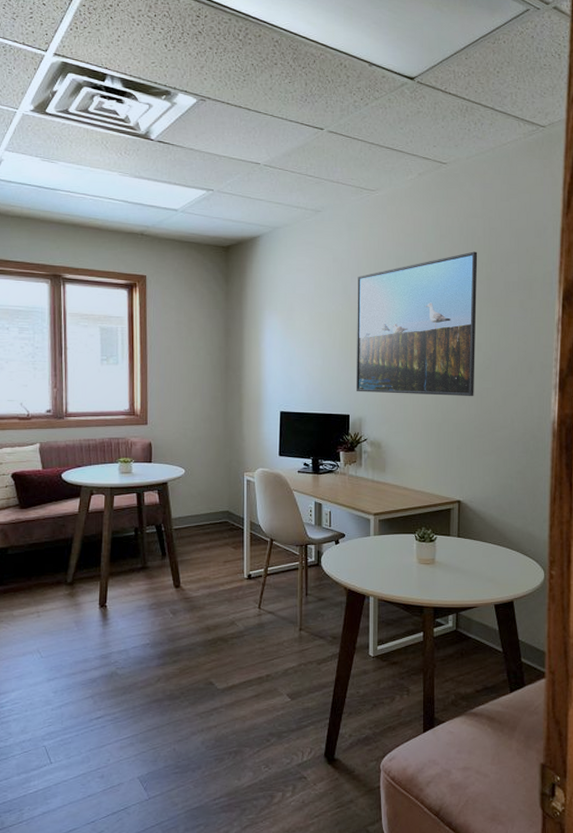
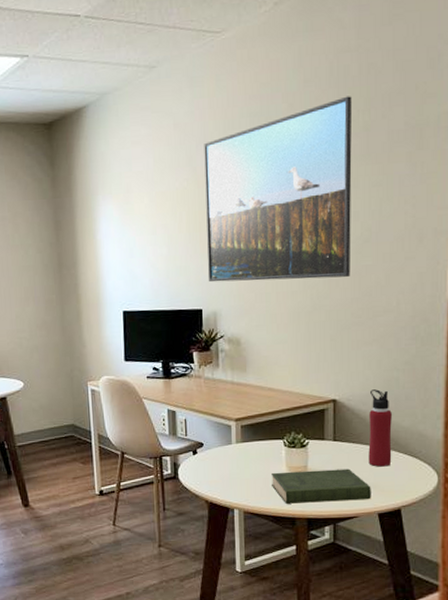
book: none [404,563,489,593] -> present [272,468,371,504]
water bottle: none [487,494,506,562] -> present [368,389,392,467]

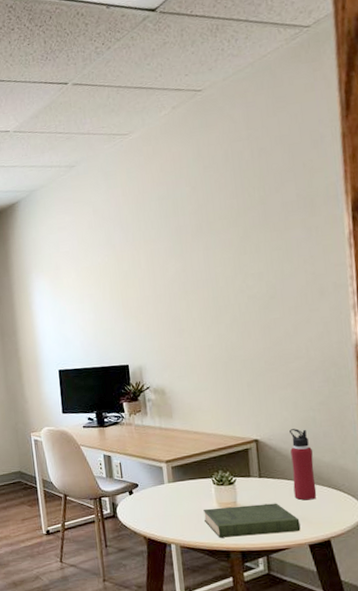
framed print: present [204,96,353,283] -> none [120,176,261,341]

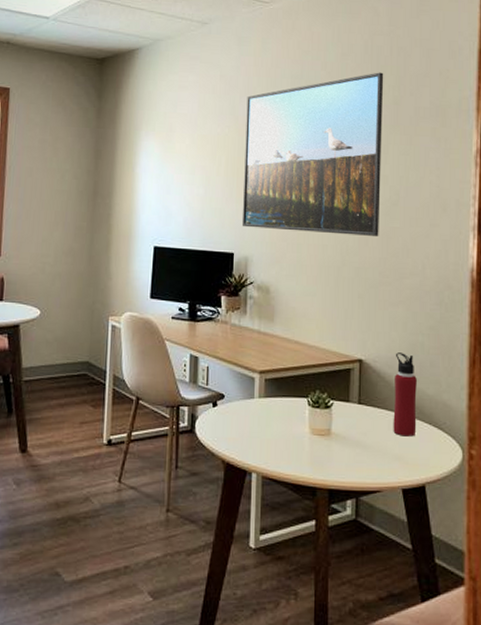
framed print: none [120,176,261,341] -> present [241,72,384,236]
book: present [203,503,301,538] -> none [293,434,396,473]

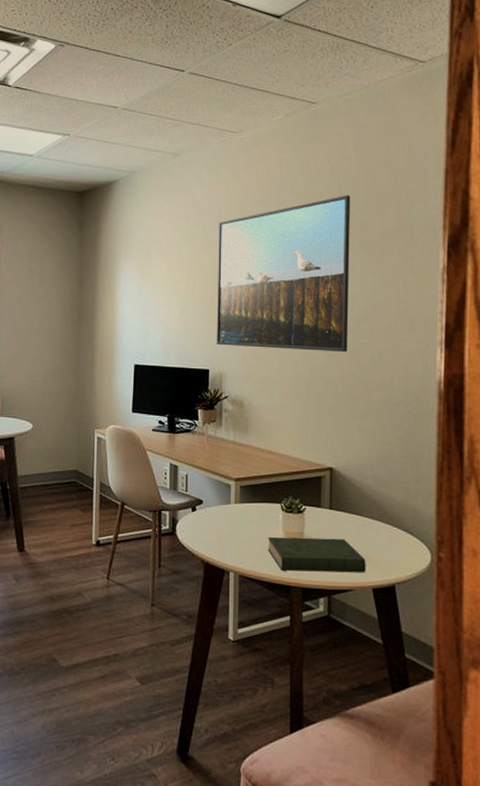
book: none [293,434,396,473] -> present [268,536,366,573]
water bottle: present [393,352,417,437] -> none [363,461,386,540]

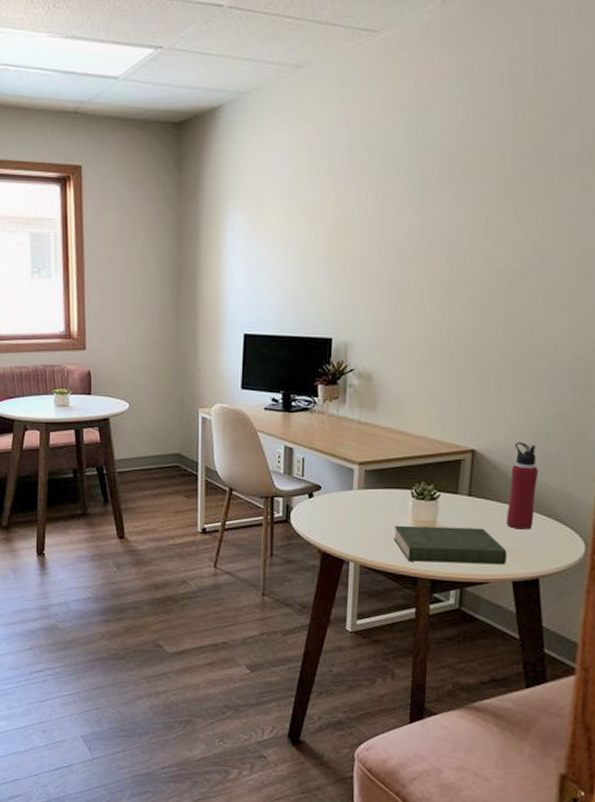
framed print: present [216,195,351,352] -> none [341,110,523,313]
water bottle: none [363,461,386,540] -> present [506,442,538,530]

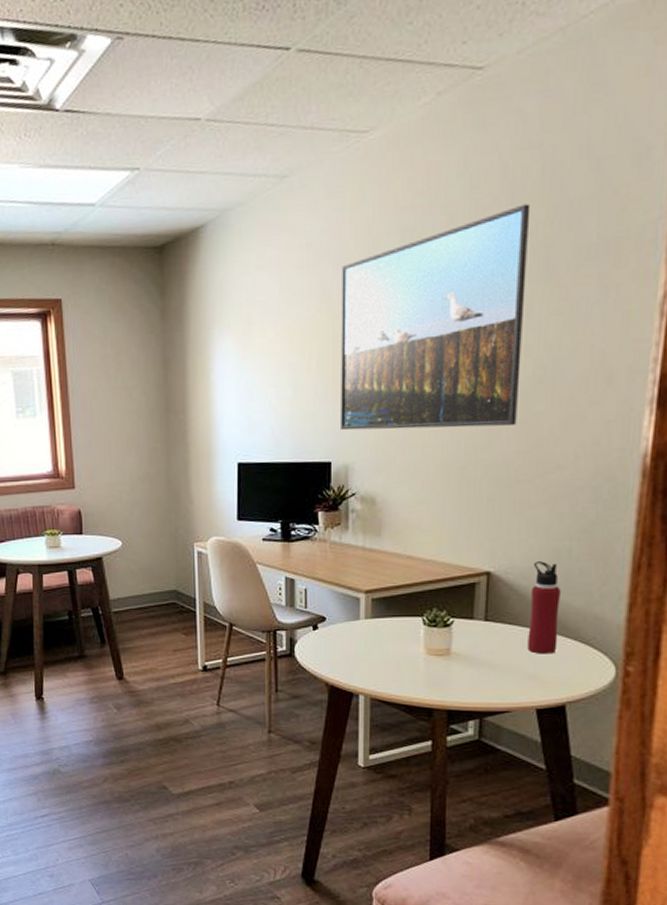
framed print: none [341,110,523,313] -> present [339,204,531,431]
book: present [394,525,507,565] -> none [406,654,529,692]

